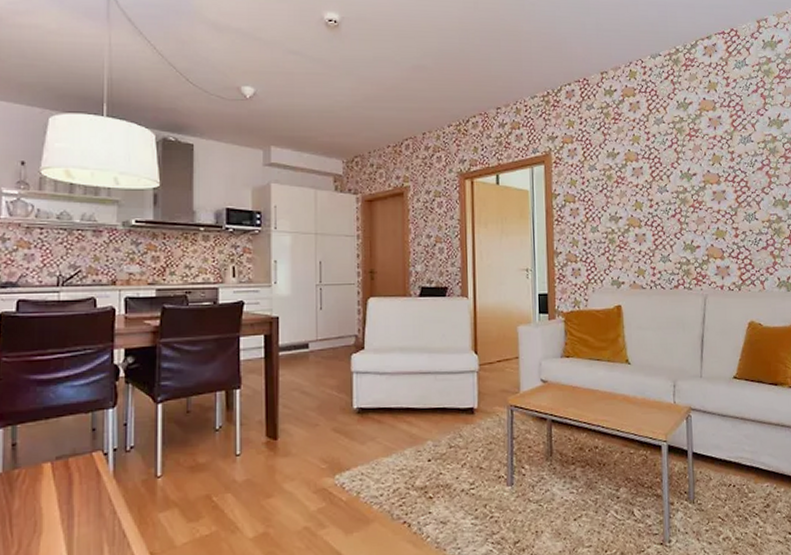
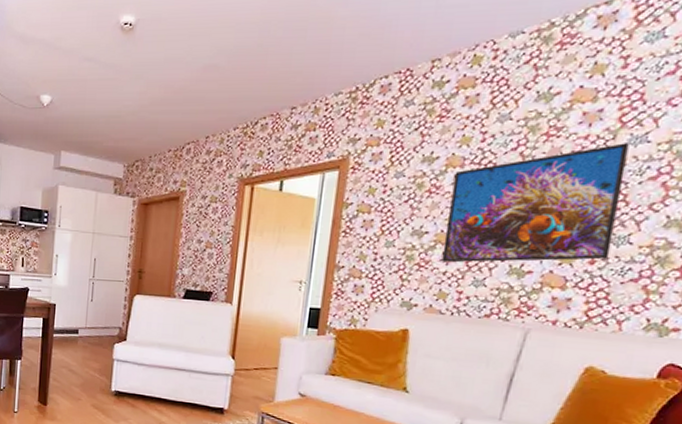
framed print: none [633,142,746,243] -> present [441,143,629,263]

